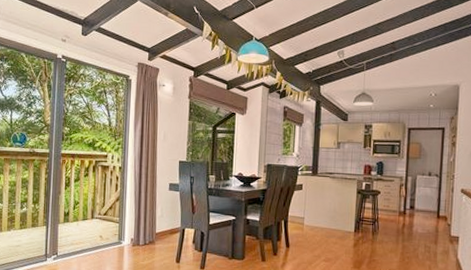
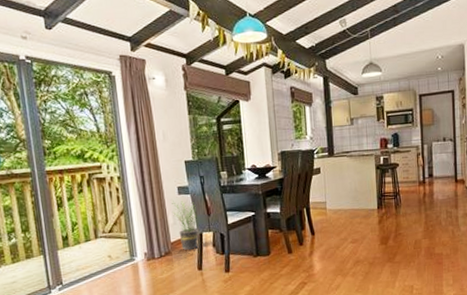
potted plant: none [162,195,183,243] -> present [172,200,199,251]

